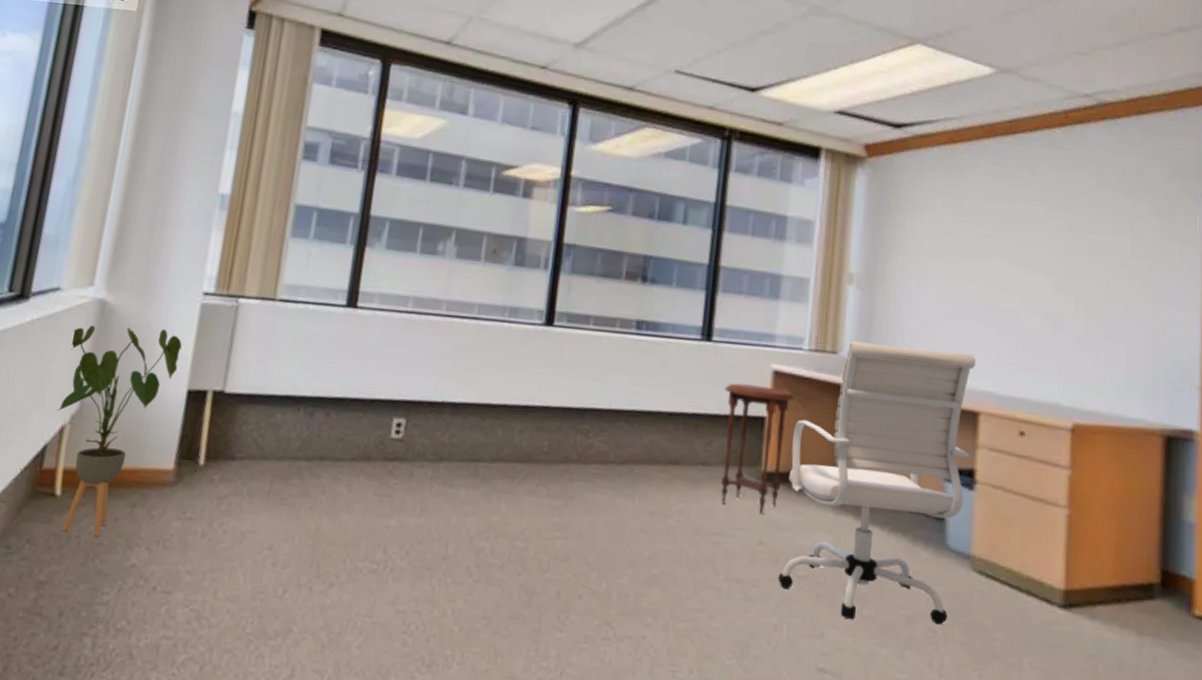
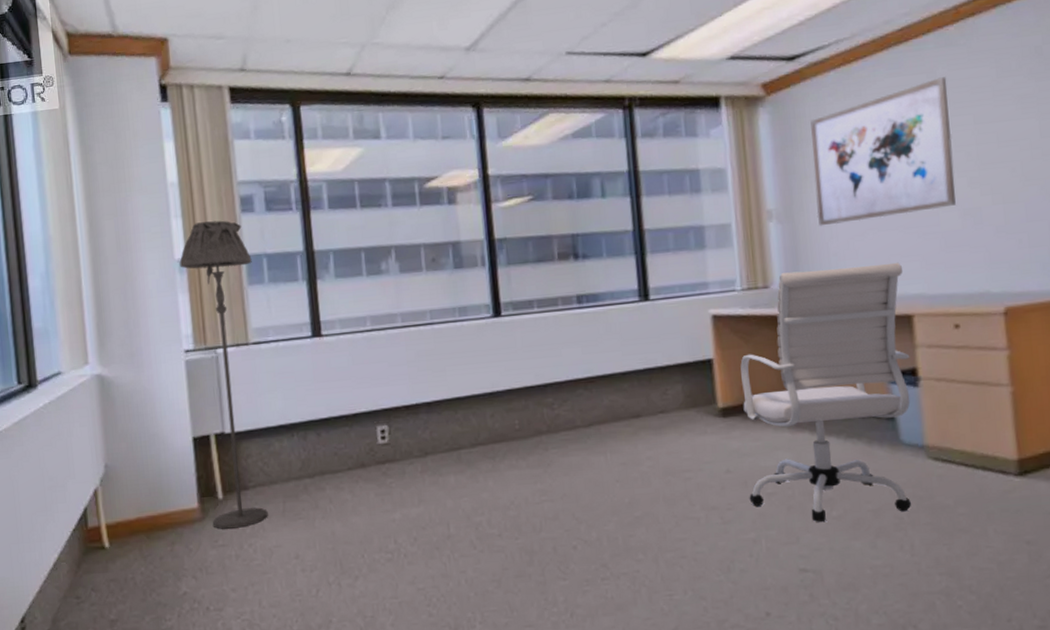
house plant: present [56,325,182,537] -> none [81,389,180,577]
floor lamp: none [185,159,302,503] -> present [179,220,268,529]
side table: present [721,383,795,514] -> none [669,330,738,446]
wall art: none [898,176,1047,308] -> present [810,77,956,226]

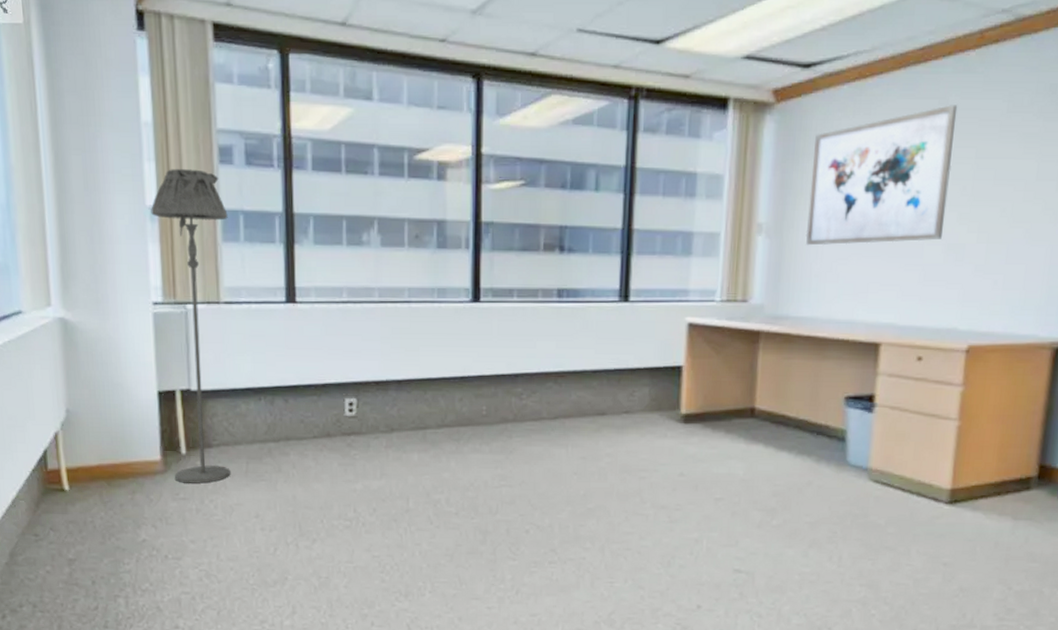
office chair: present [740,262,911,523] -> none [697,288,879,530]

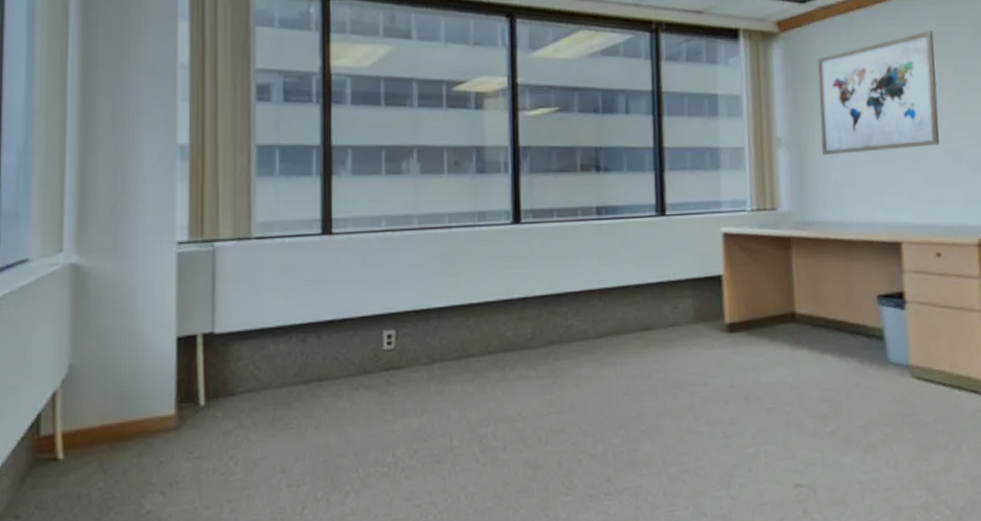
floor lamp: present [151,169,231,484] -> none [182,107,263,439]

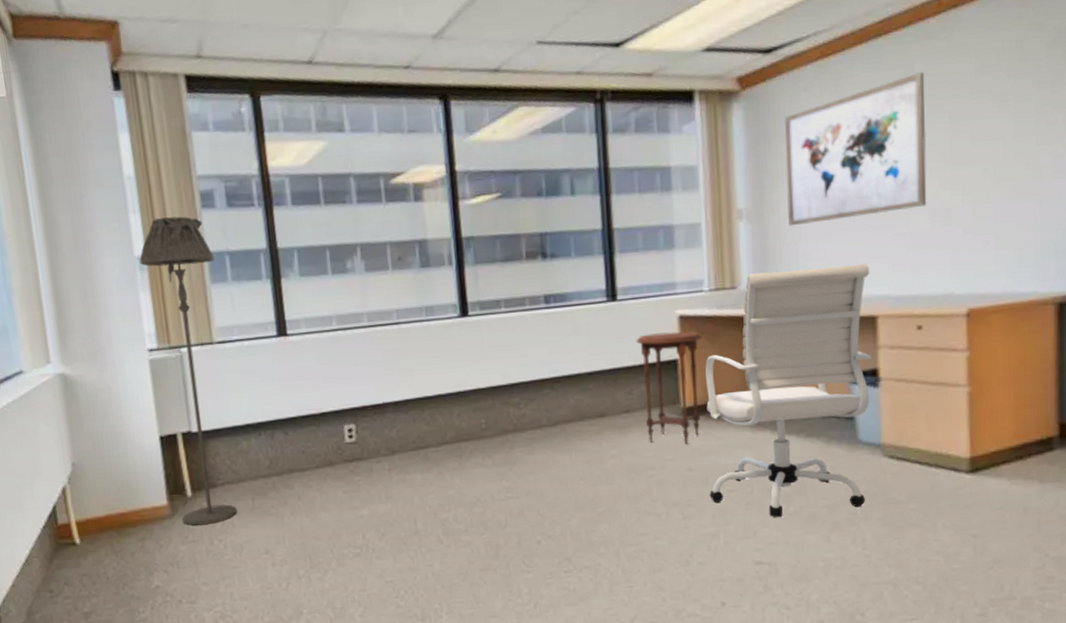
floor lamp: none [182,107,263,439] -> present [139,216,237,526]
side table: none [683,248,745,361] -> present [636,331,702,445]
office chair: none [747,193,898,438] -> present [705,263,872,518]

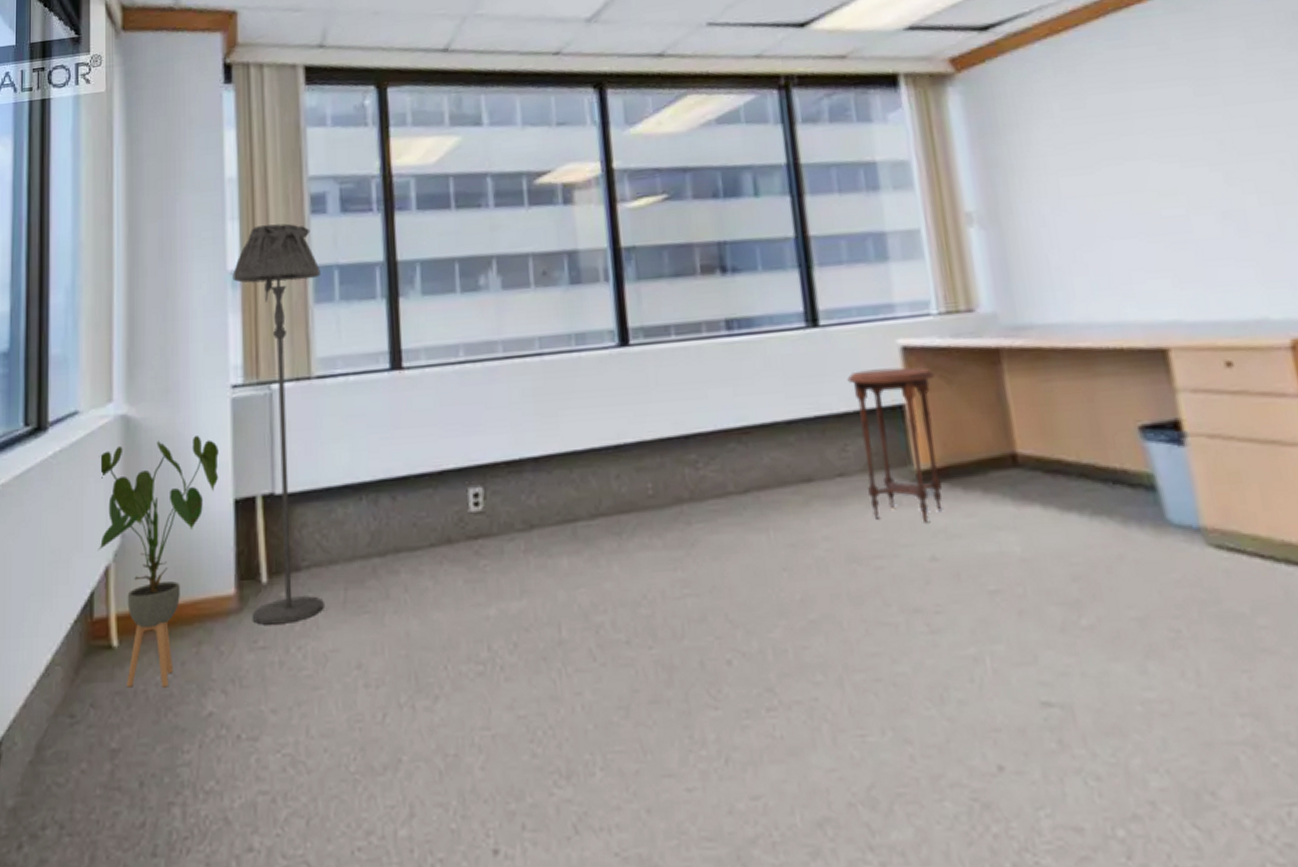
house plant: none [45,388,146,571] -> present [97,435,219,688]
office chair: present [705,263,872,518] -> none [942,279,1190,635]
wall art: present [785,72,927,227] -> none [1013,49,1211,233]

